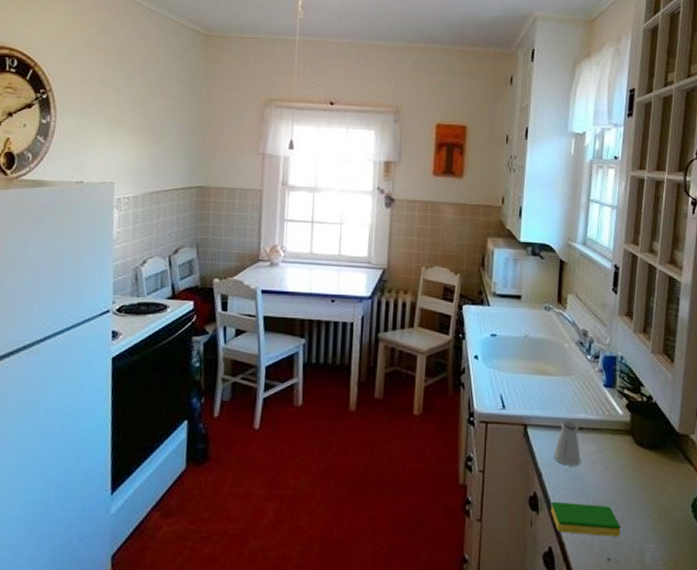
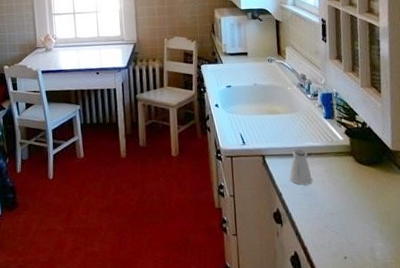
dish sponge: present [550,501,621,538] -> none [292,214,353,240]

